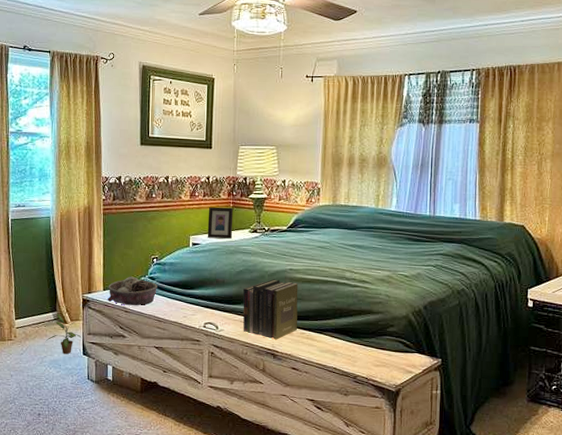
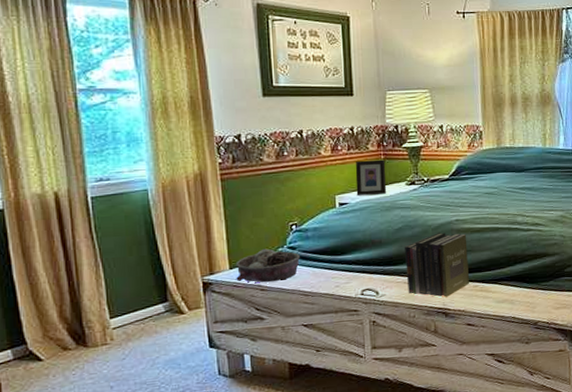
potted plant: present [46,314,82,355] -> none [157,304,206,351]

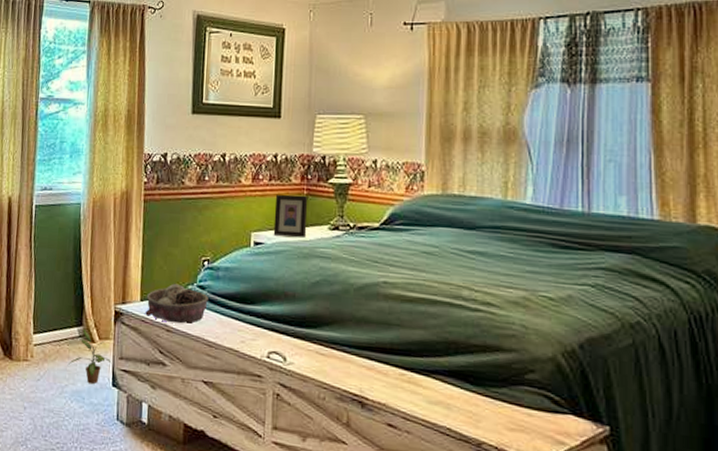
potted plant: none [157,304,206,351] -> present [69,329,112,385]
books: present [405,232,470,297] -> none [319,295,396,382]

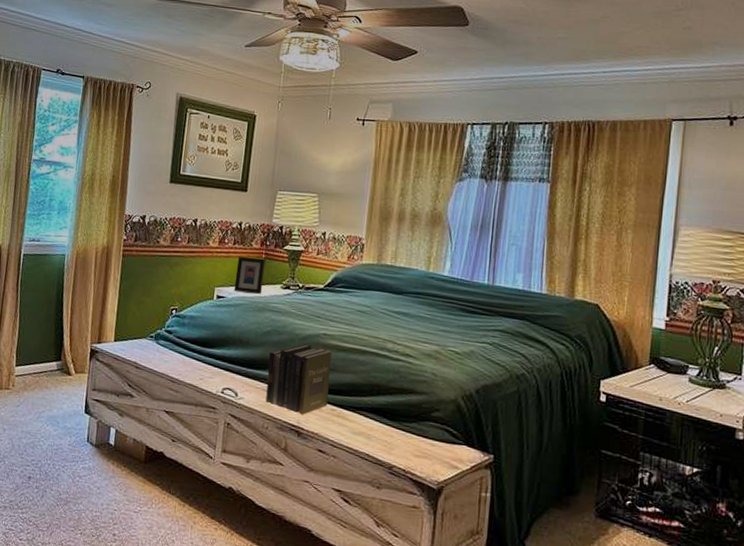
potted plant: present [69,329,112,385] -> none [46,364,86,411]
decorative basket: present [145,283,208,324] -> none [118,327,174,363]
books: none [319,295,396,382] -> present [265,344,332,415]

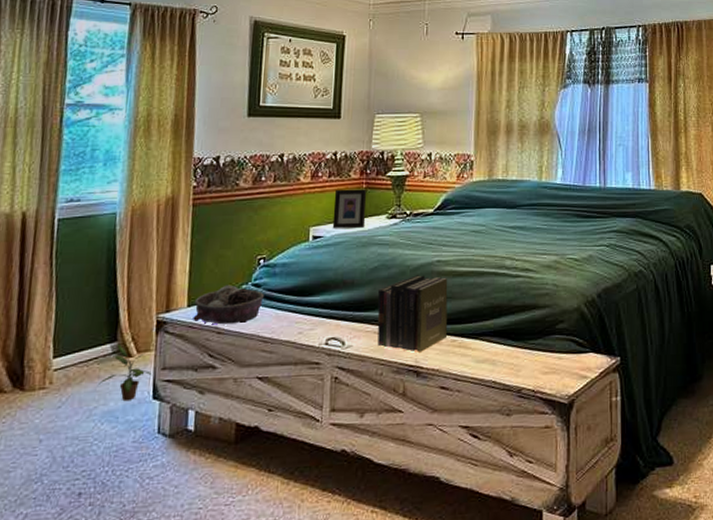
potted plant: none [46,364,86,411] -> present [99,345,153,402]
decorative basket: none [118,327,174,363] -> present [193,284,264,325]

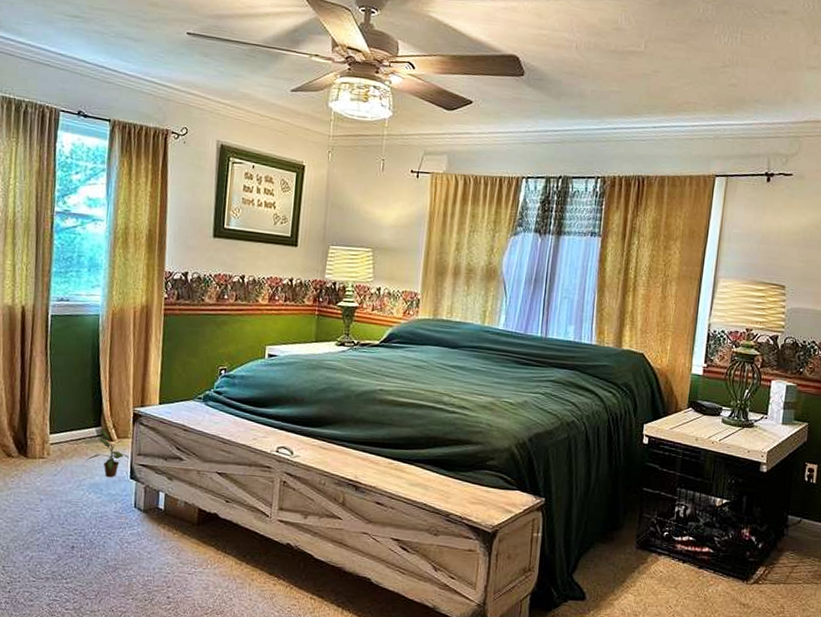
decorative basket: present [193,284,264,325] -> none [163,389,224,425]
picture frame: present [332,189,367,229] -> none [286,313,319,351]
books: present [377,275,448,352] -> none [322,400,389,470]

